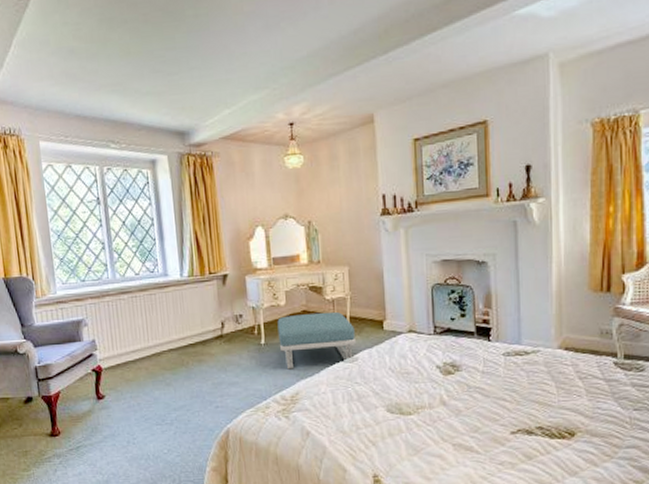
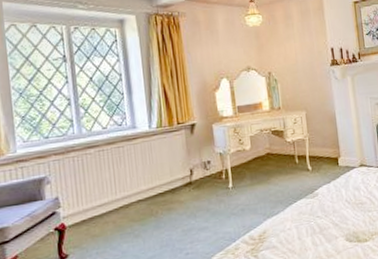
footstool: present [277,311,357,370] -> none [243,152,316,210]

